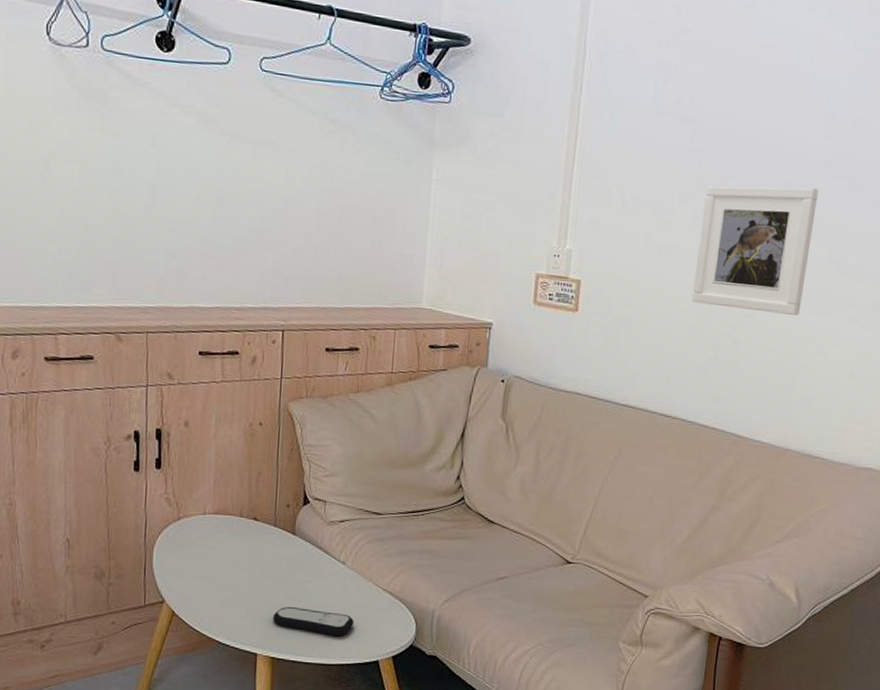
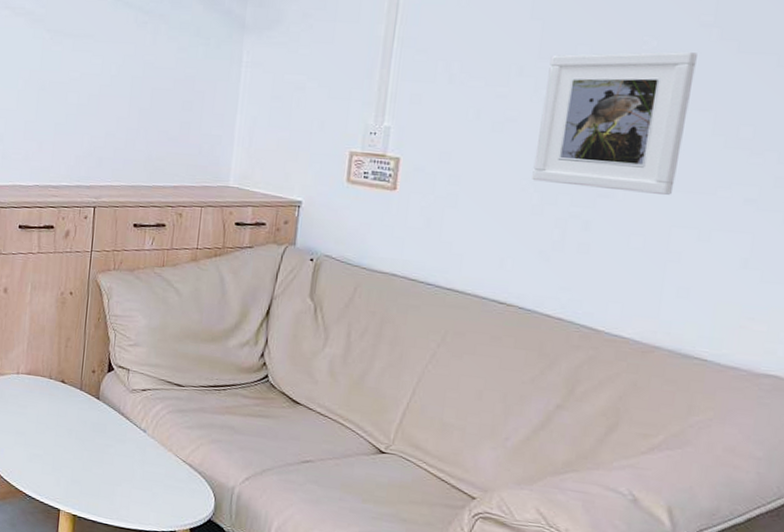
remote control: present [273,607,354,637] -> none [76,468,153,503]

